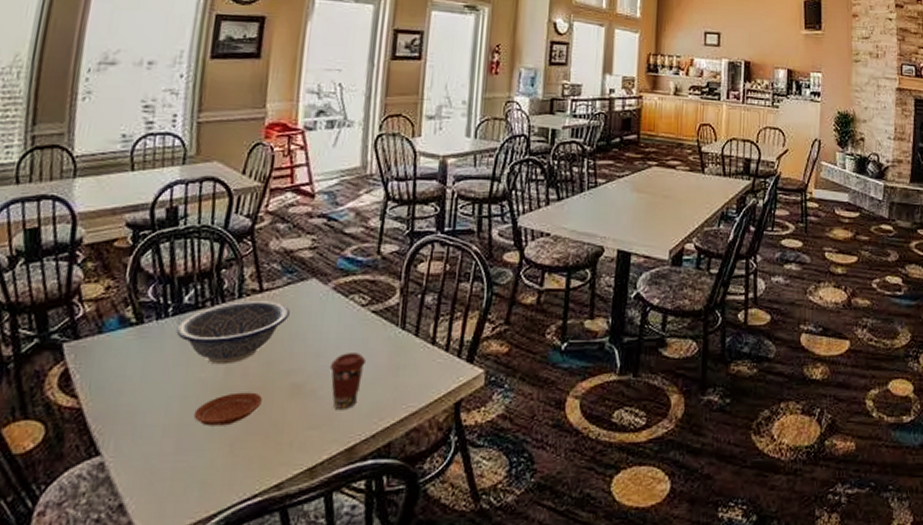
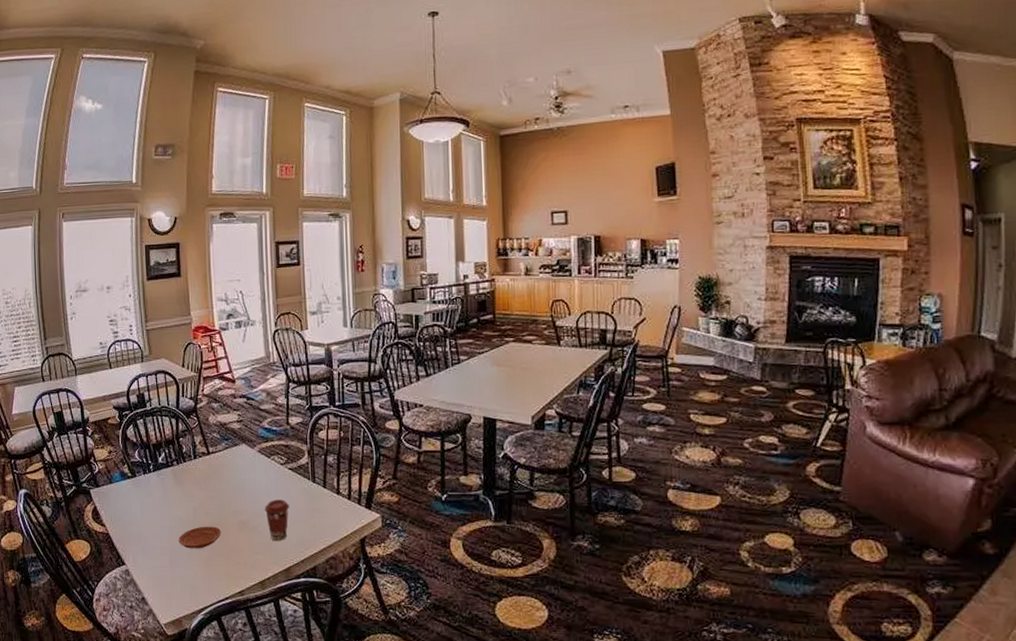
decorative bowl: present [176,300,290,365] -> none [157,460,230,506]

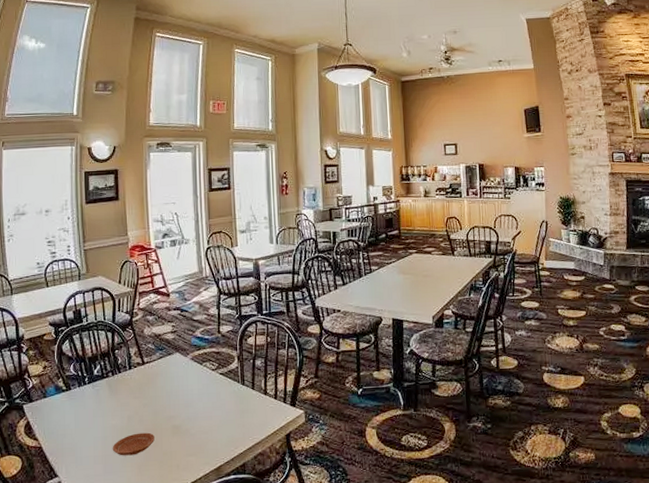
coffee cup: present [264,499,289,542] -> none [196,403,220,443]

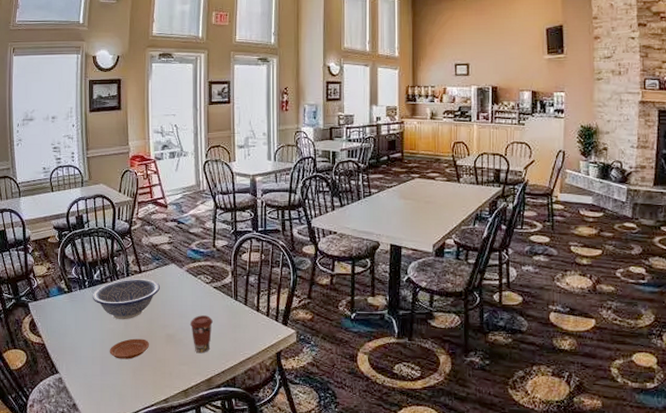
decorative bowl: none [92,370,164,415] -> present [92,278,160,320]
coffee cup: none [196,403,220,443] -> present [189,315,213,354]

